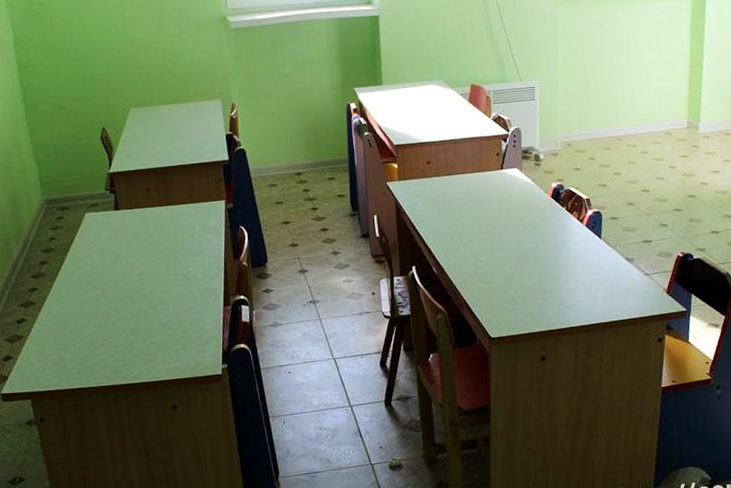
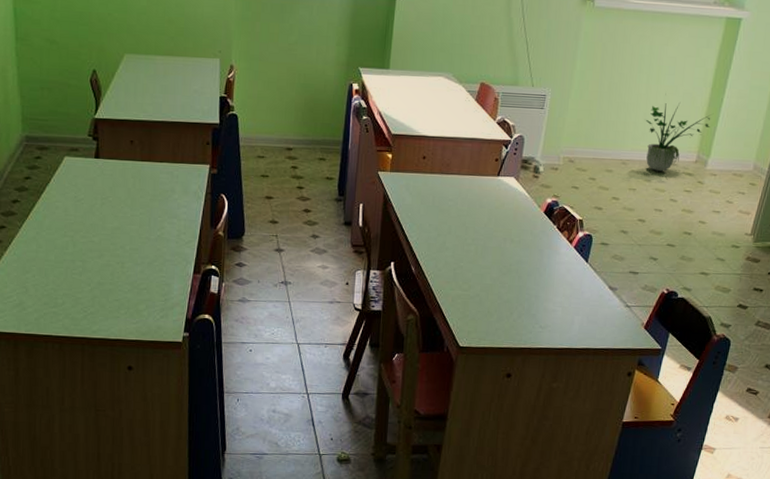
potted plant: none [632,68,695,142] -> present [645,93,710,171]

